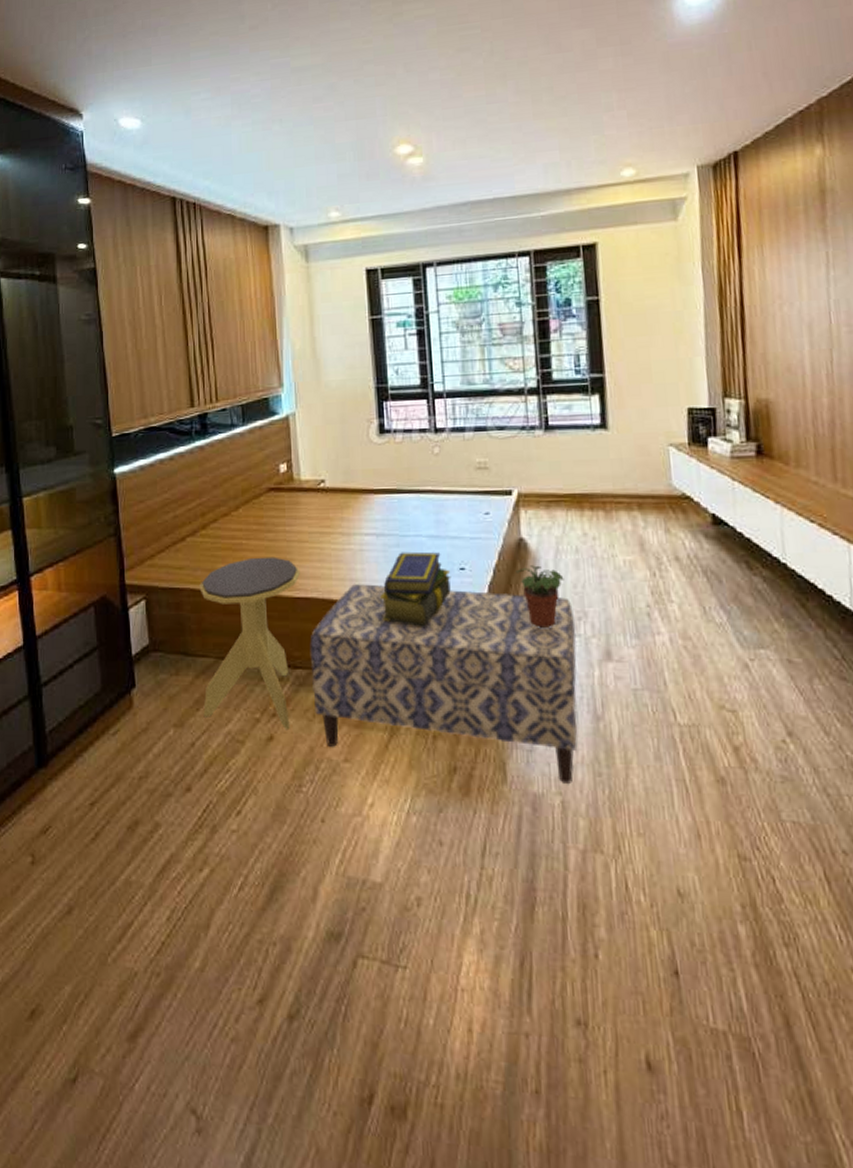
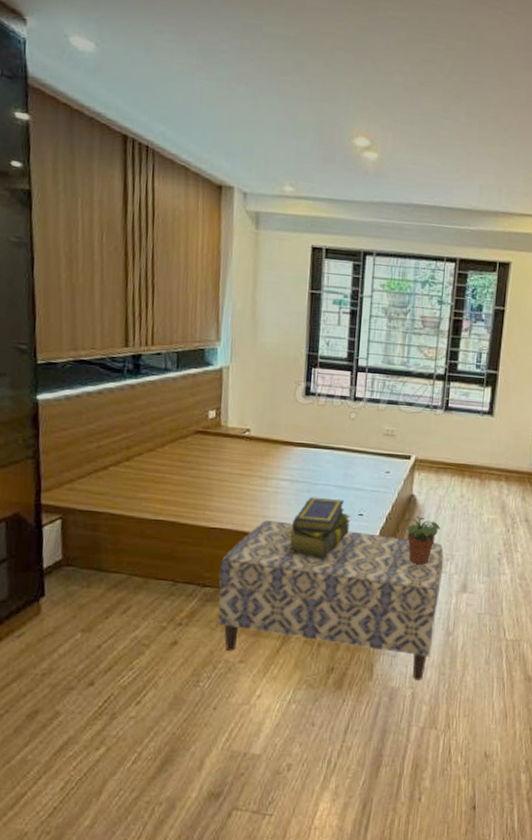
side table: present [199,556,300,731] -> none [112,490,218,637]

